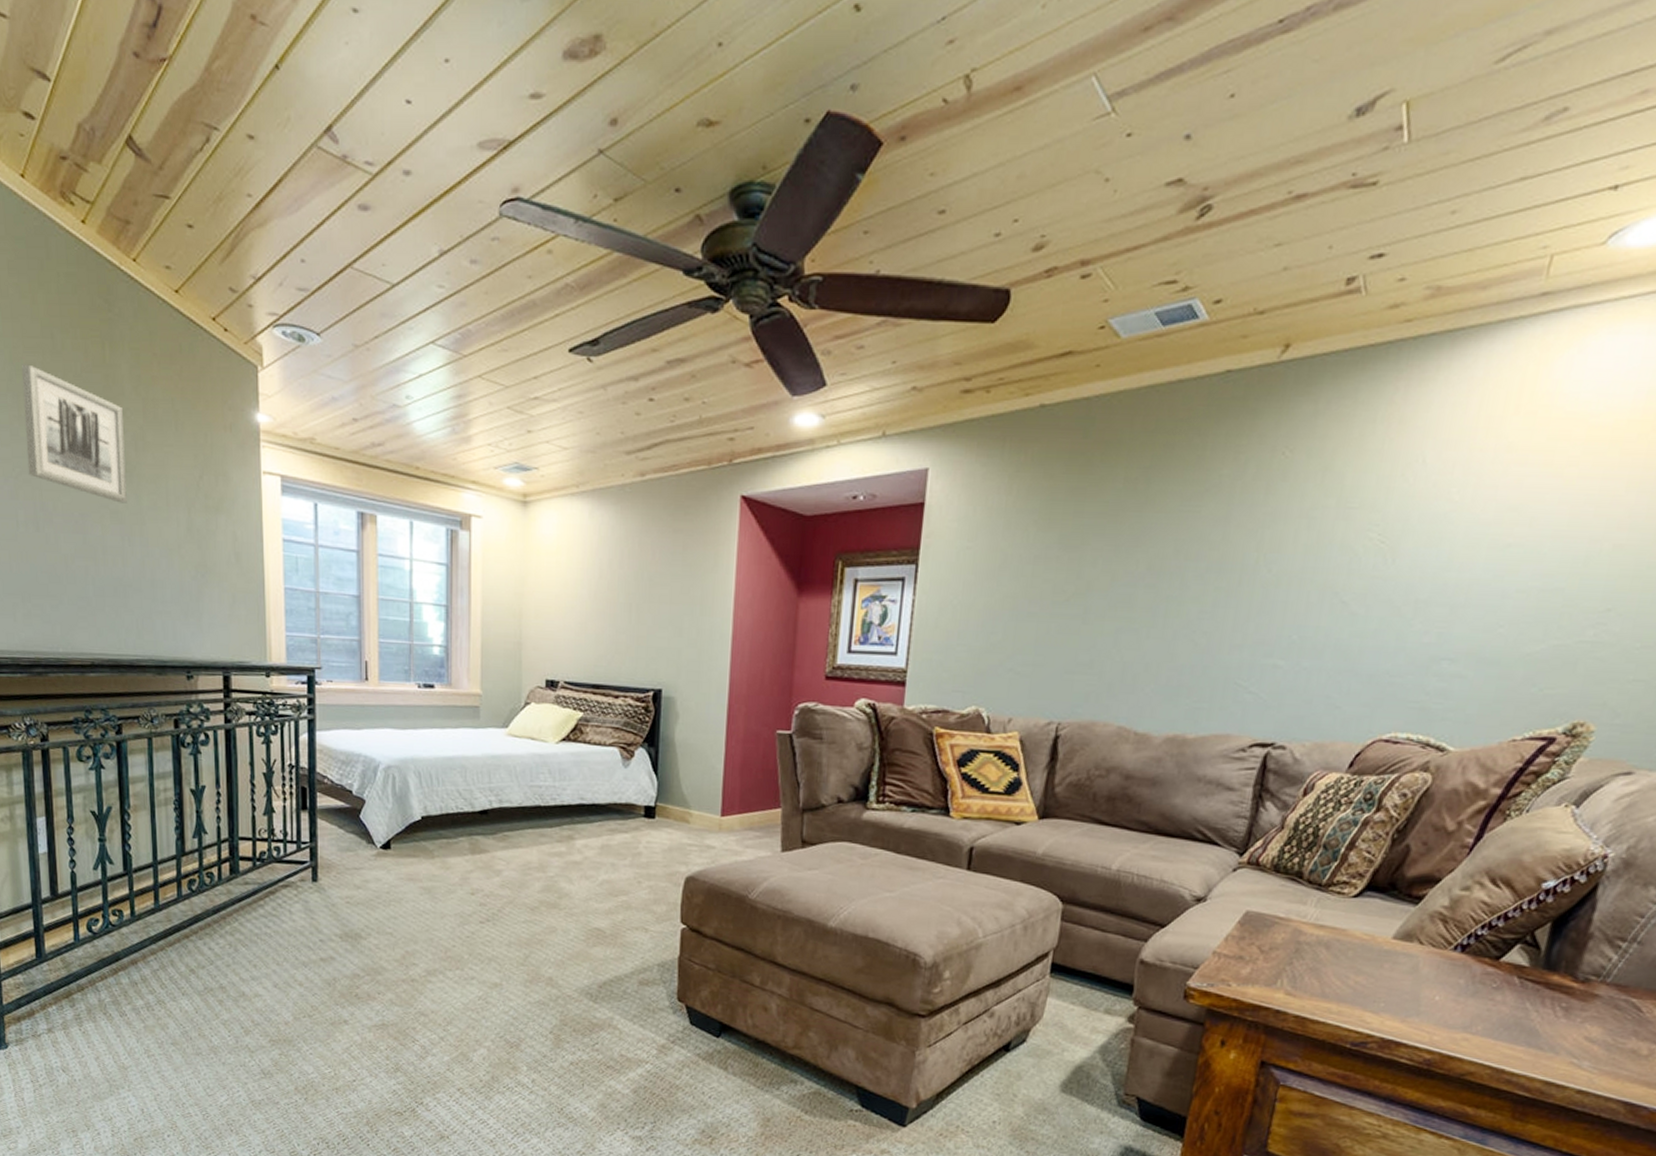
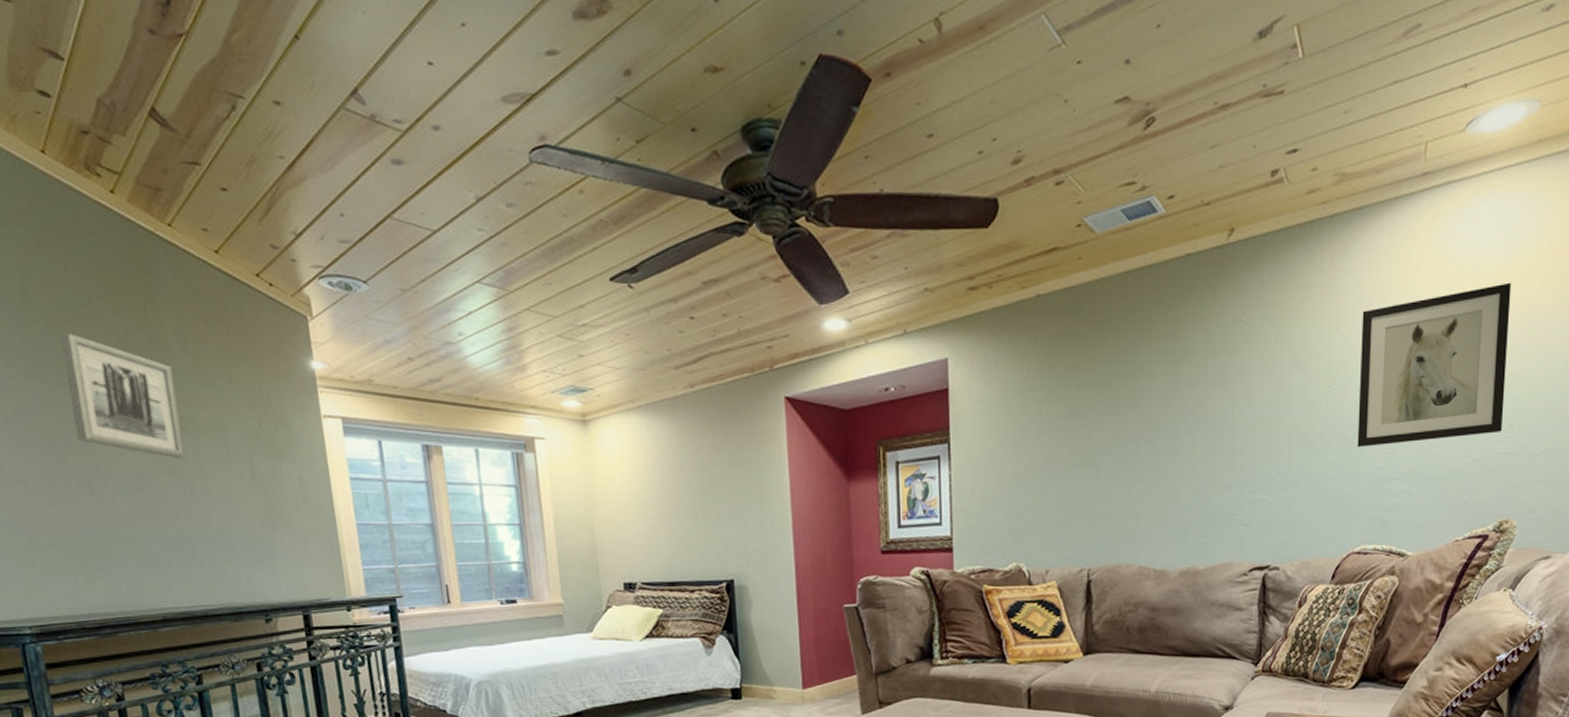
wall art: none [1405,435,1637,618] -> present [1357,282,1512,448]

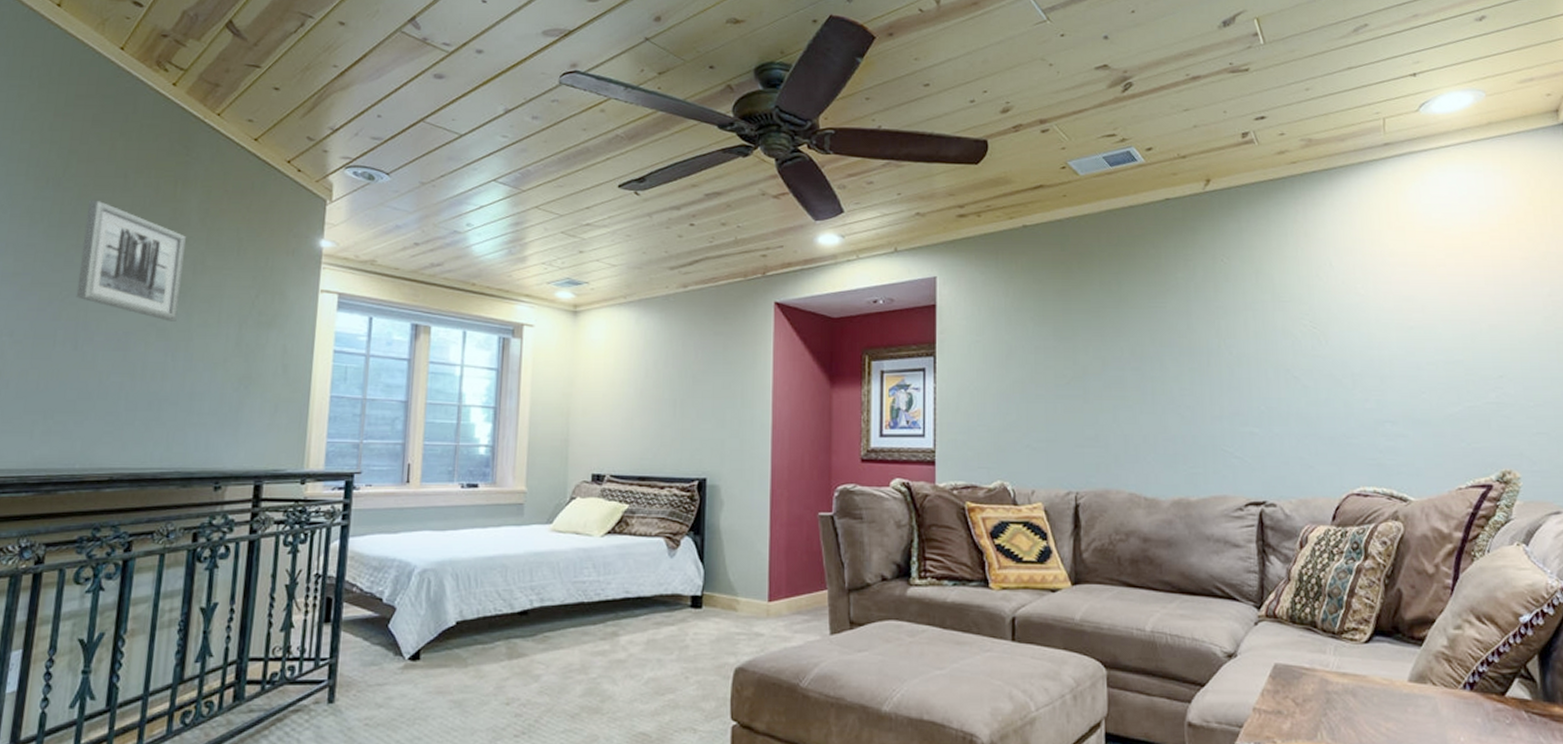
wall art: present [1357,282,1512,448] -> none [1339,243,1492,388]

